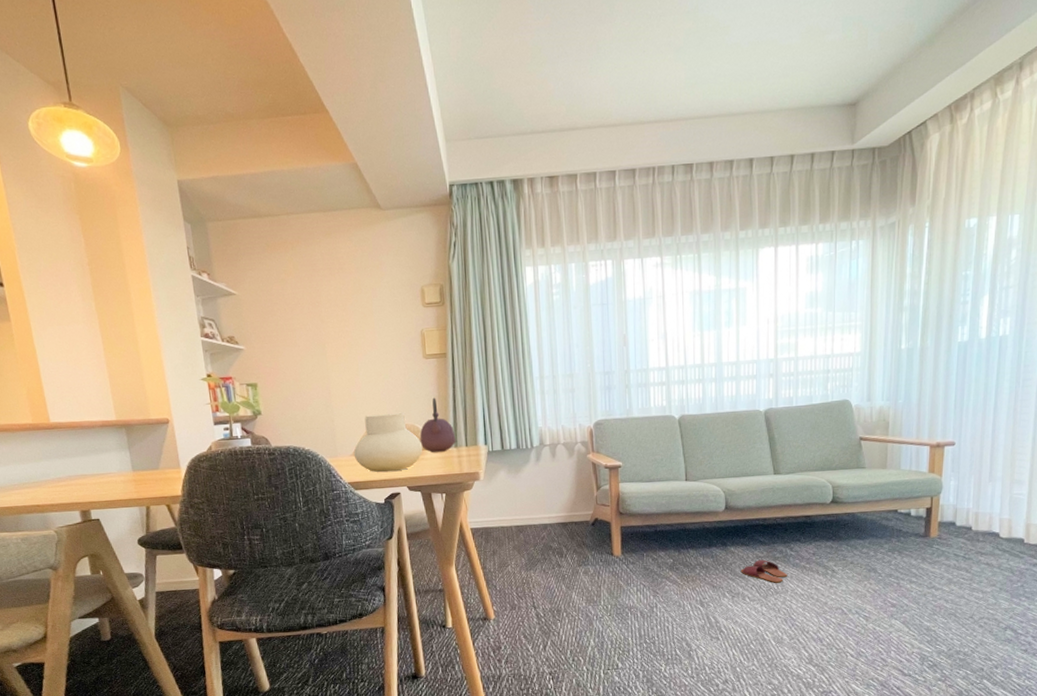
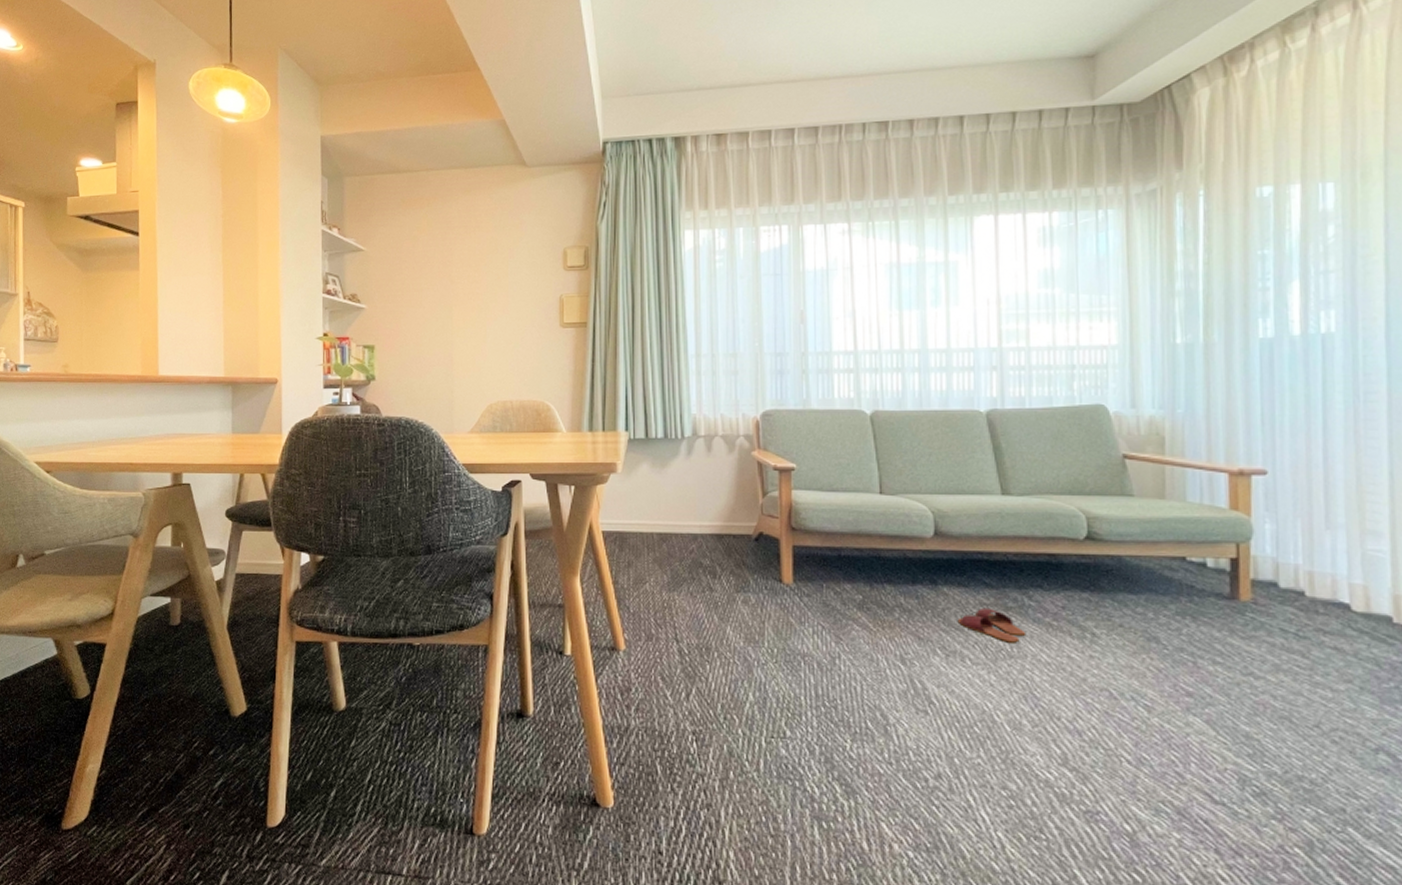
vase: present [353,412,423,472] -> none [472,386,552,455]
teapot: present [419,397,456,454] -> none [549,372,592,437]

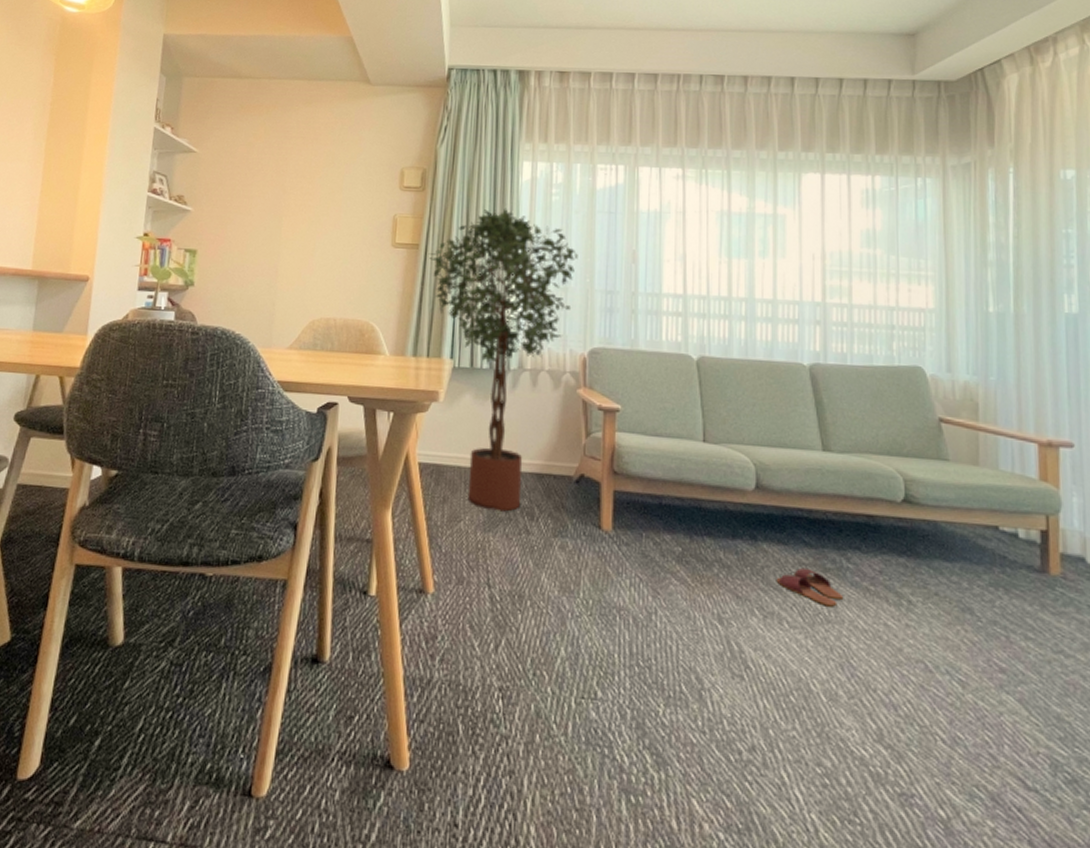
potted tree: none [596,279,746,572] -> present [428,208,578,512]

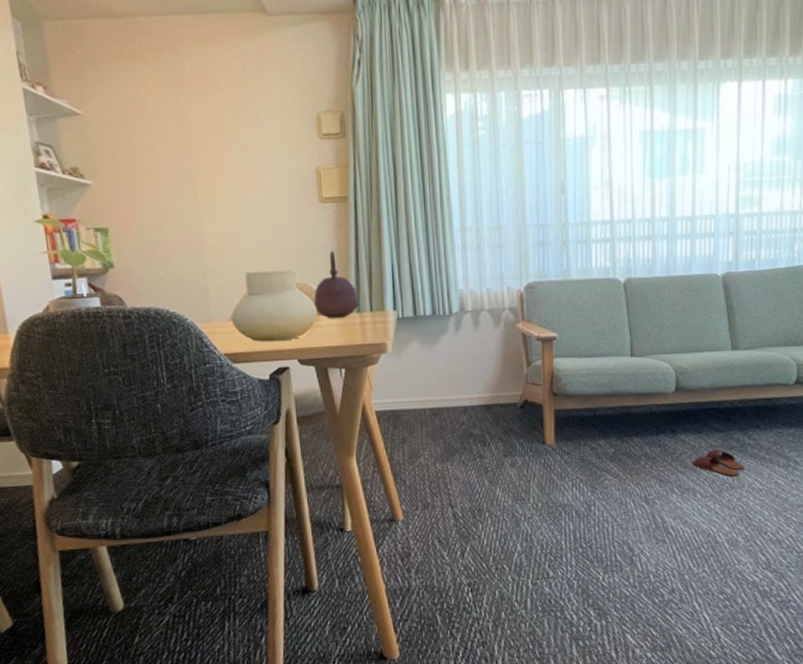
vase: none [290,304,375,376] -> present [231,268,318,342]
teapot: none [372,293,416,361] -> present [313,250,359,320]
potted tree: present [428,208,578,512] -> none [358,148,509,444]

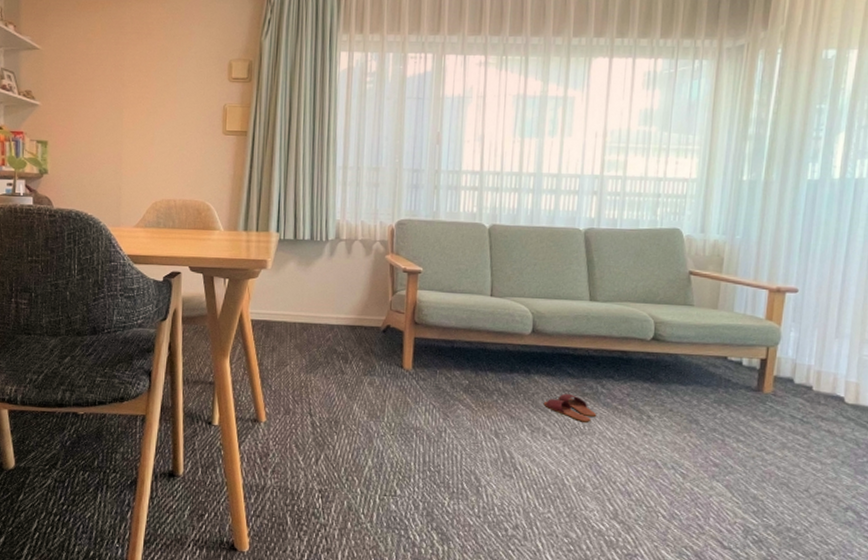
vase: present [231,268,318,342] -> none [137,187,211,249]
teapot: present [313,250,359,320] -> none [208,176,247,235]

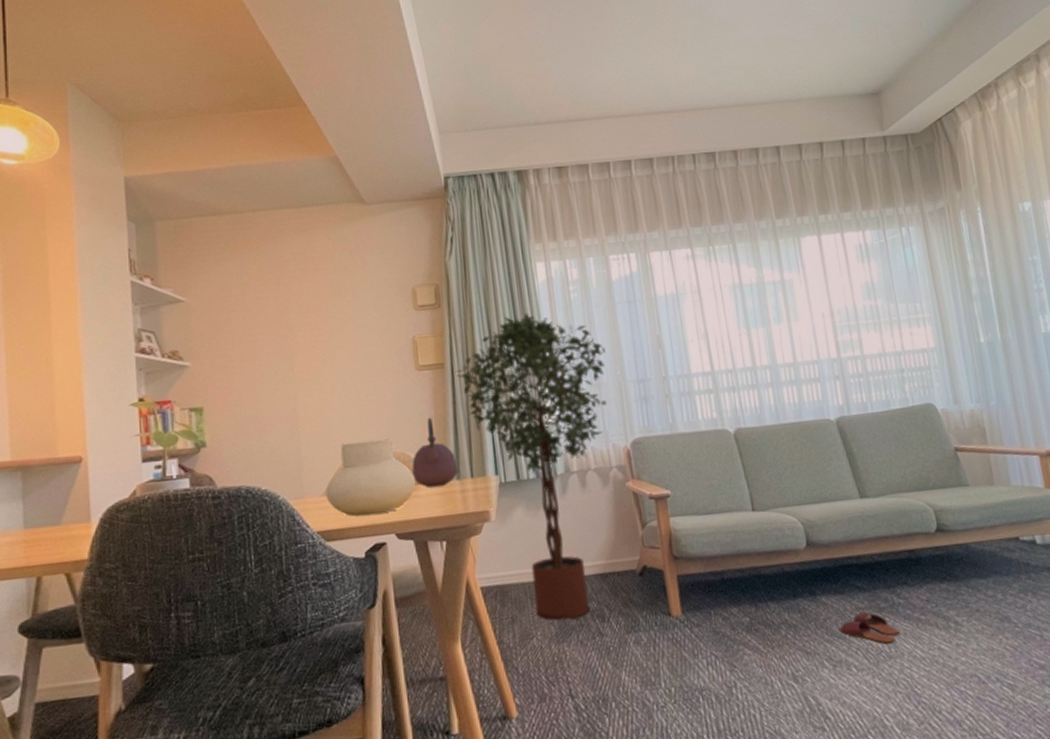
vase: none [137,187,211,249] -> present [325,437,416,517]
teapot: none [208,176,247,235] -> present [411,417,459,489]
potted tree: none [255,96,389,357] -> present [455,312,608,621]

